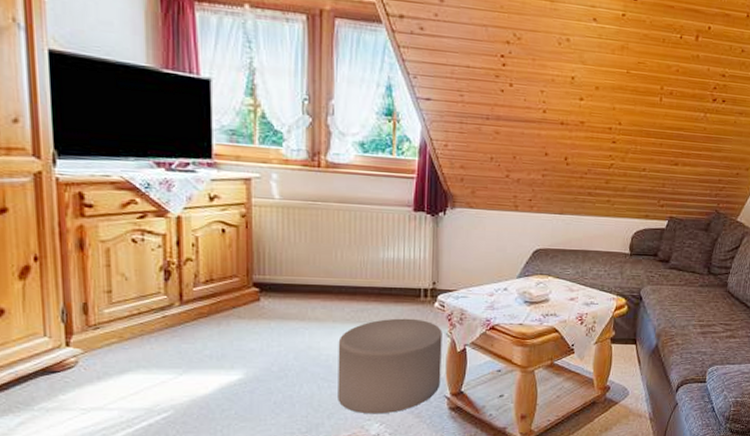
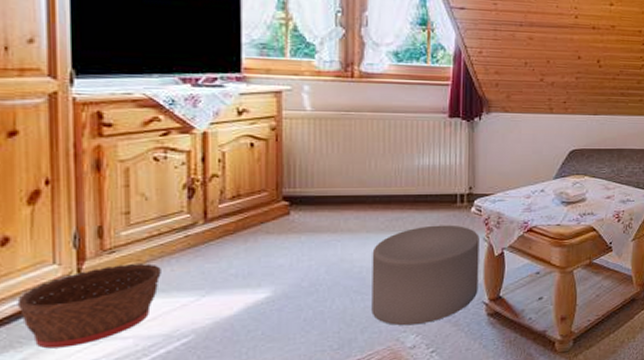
basket: none [14,340,142,415] -> present [17,263,161,349]

